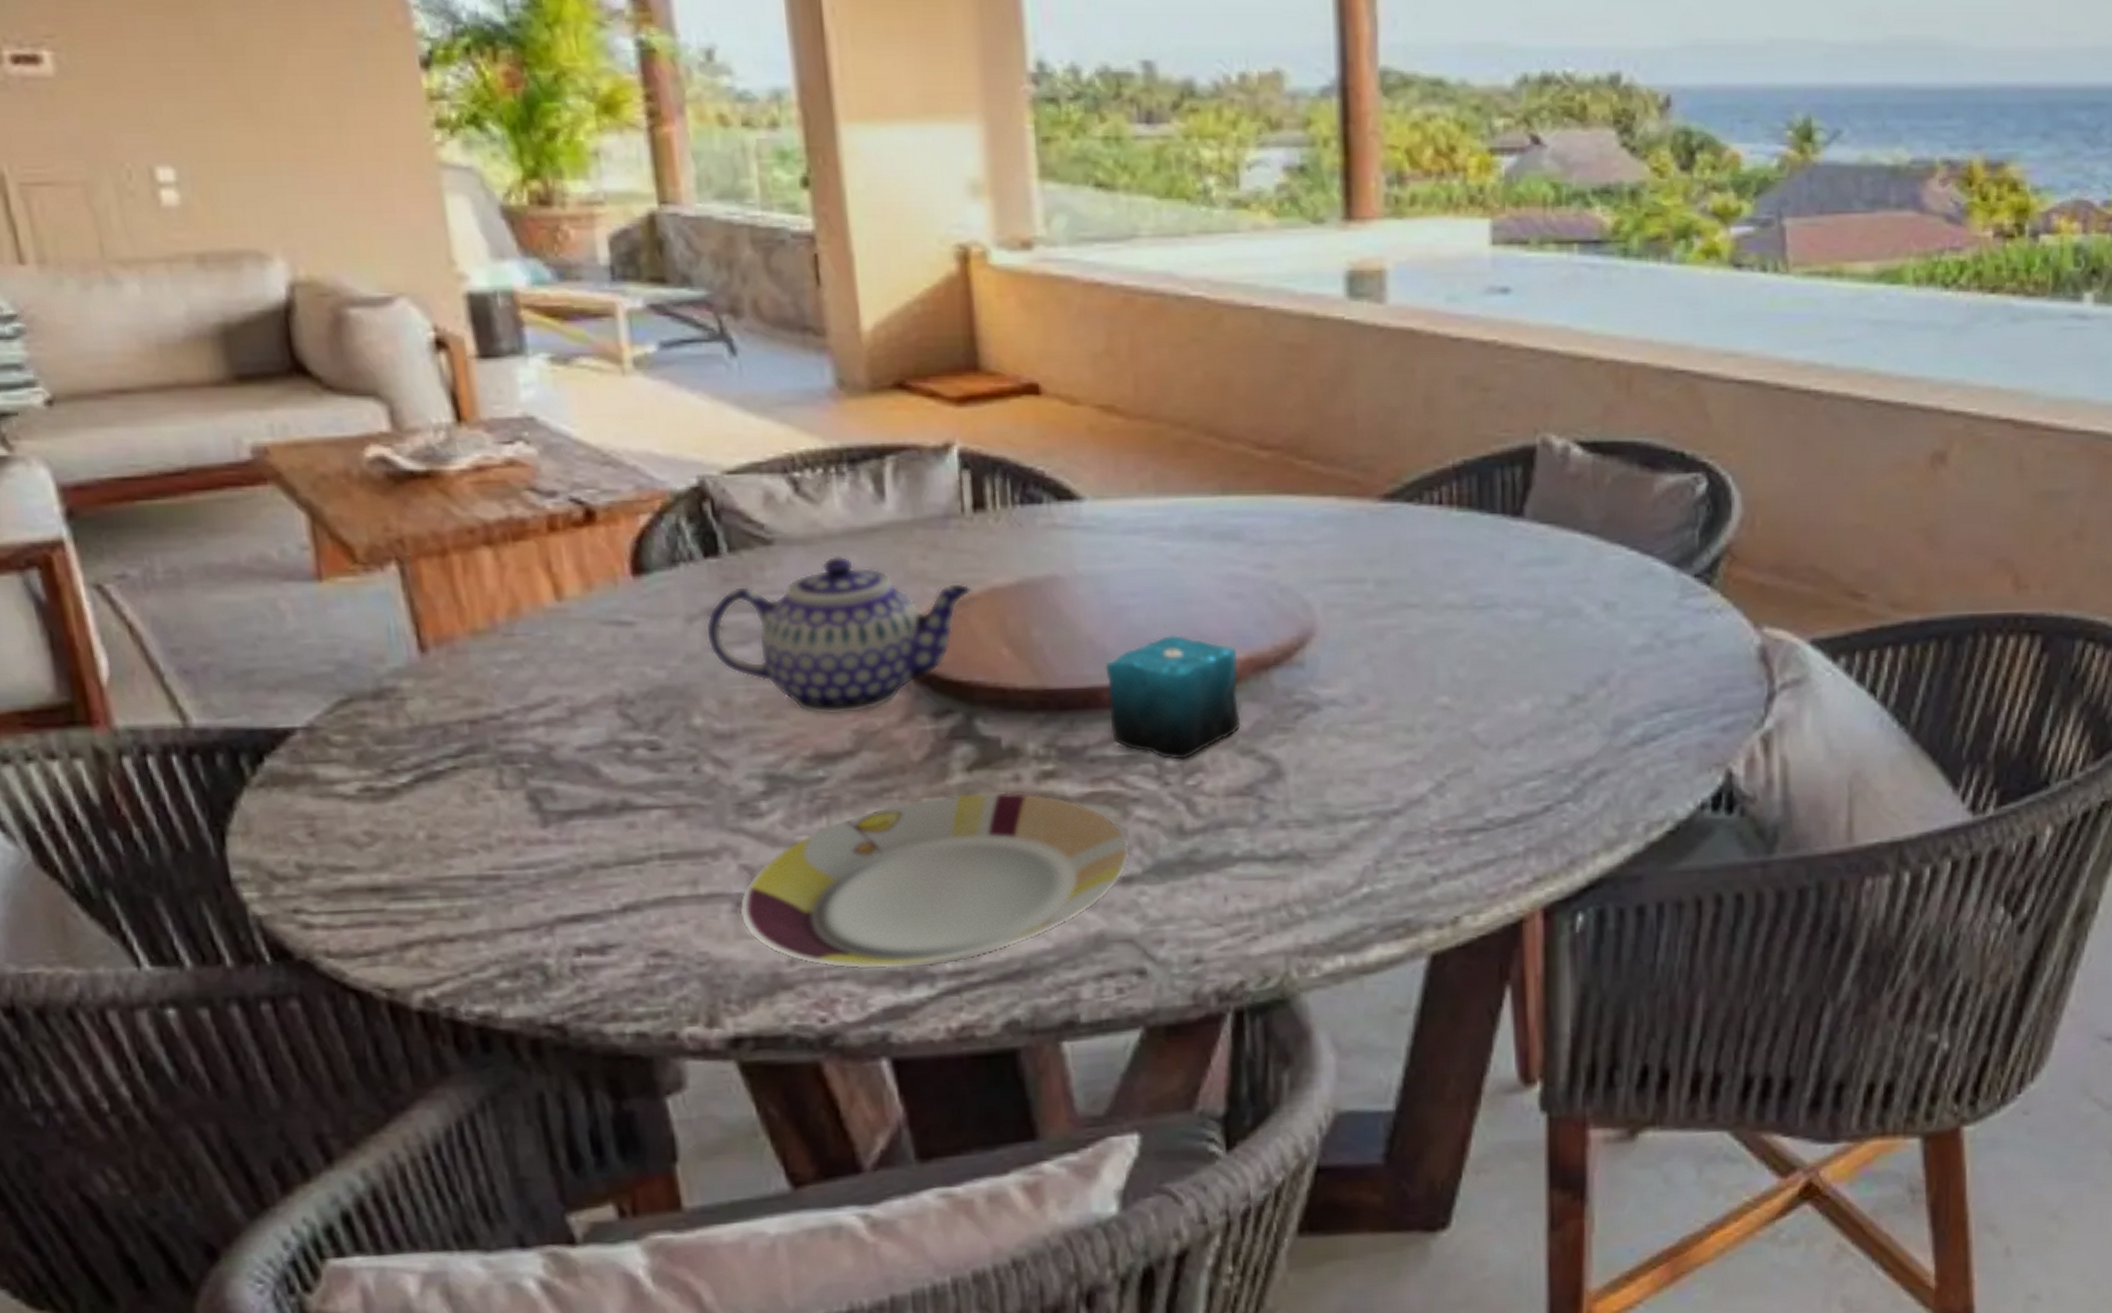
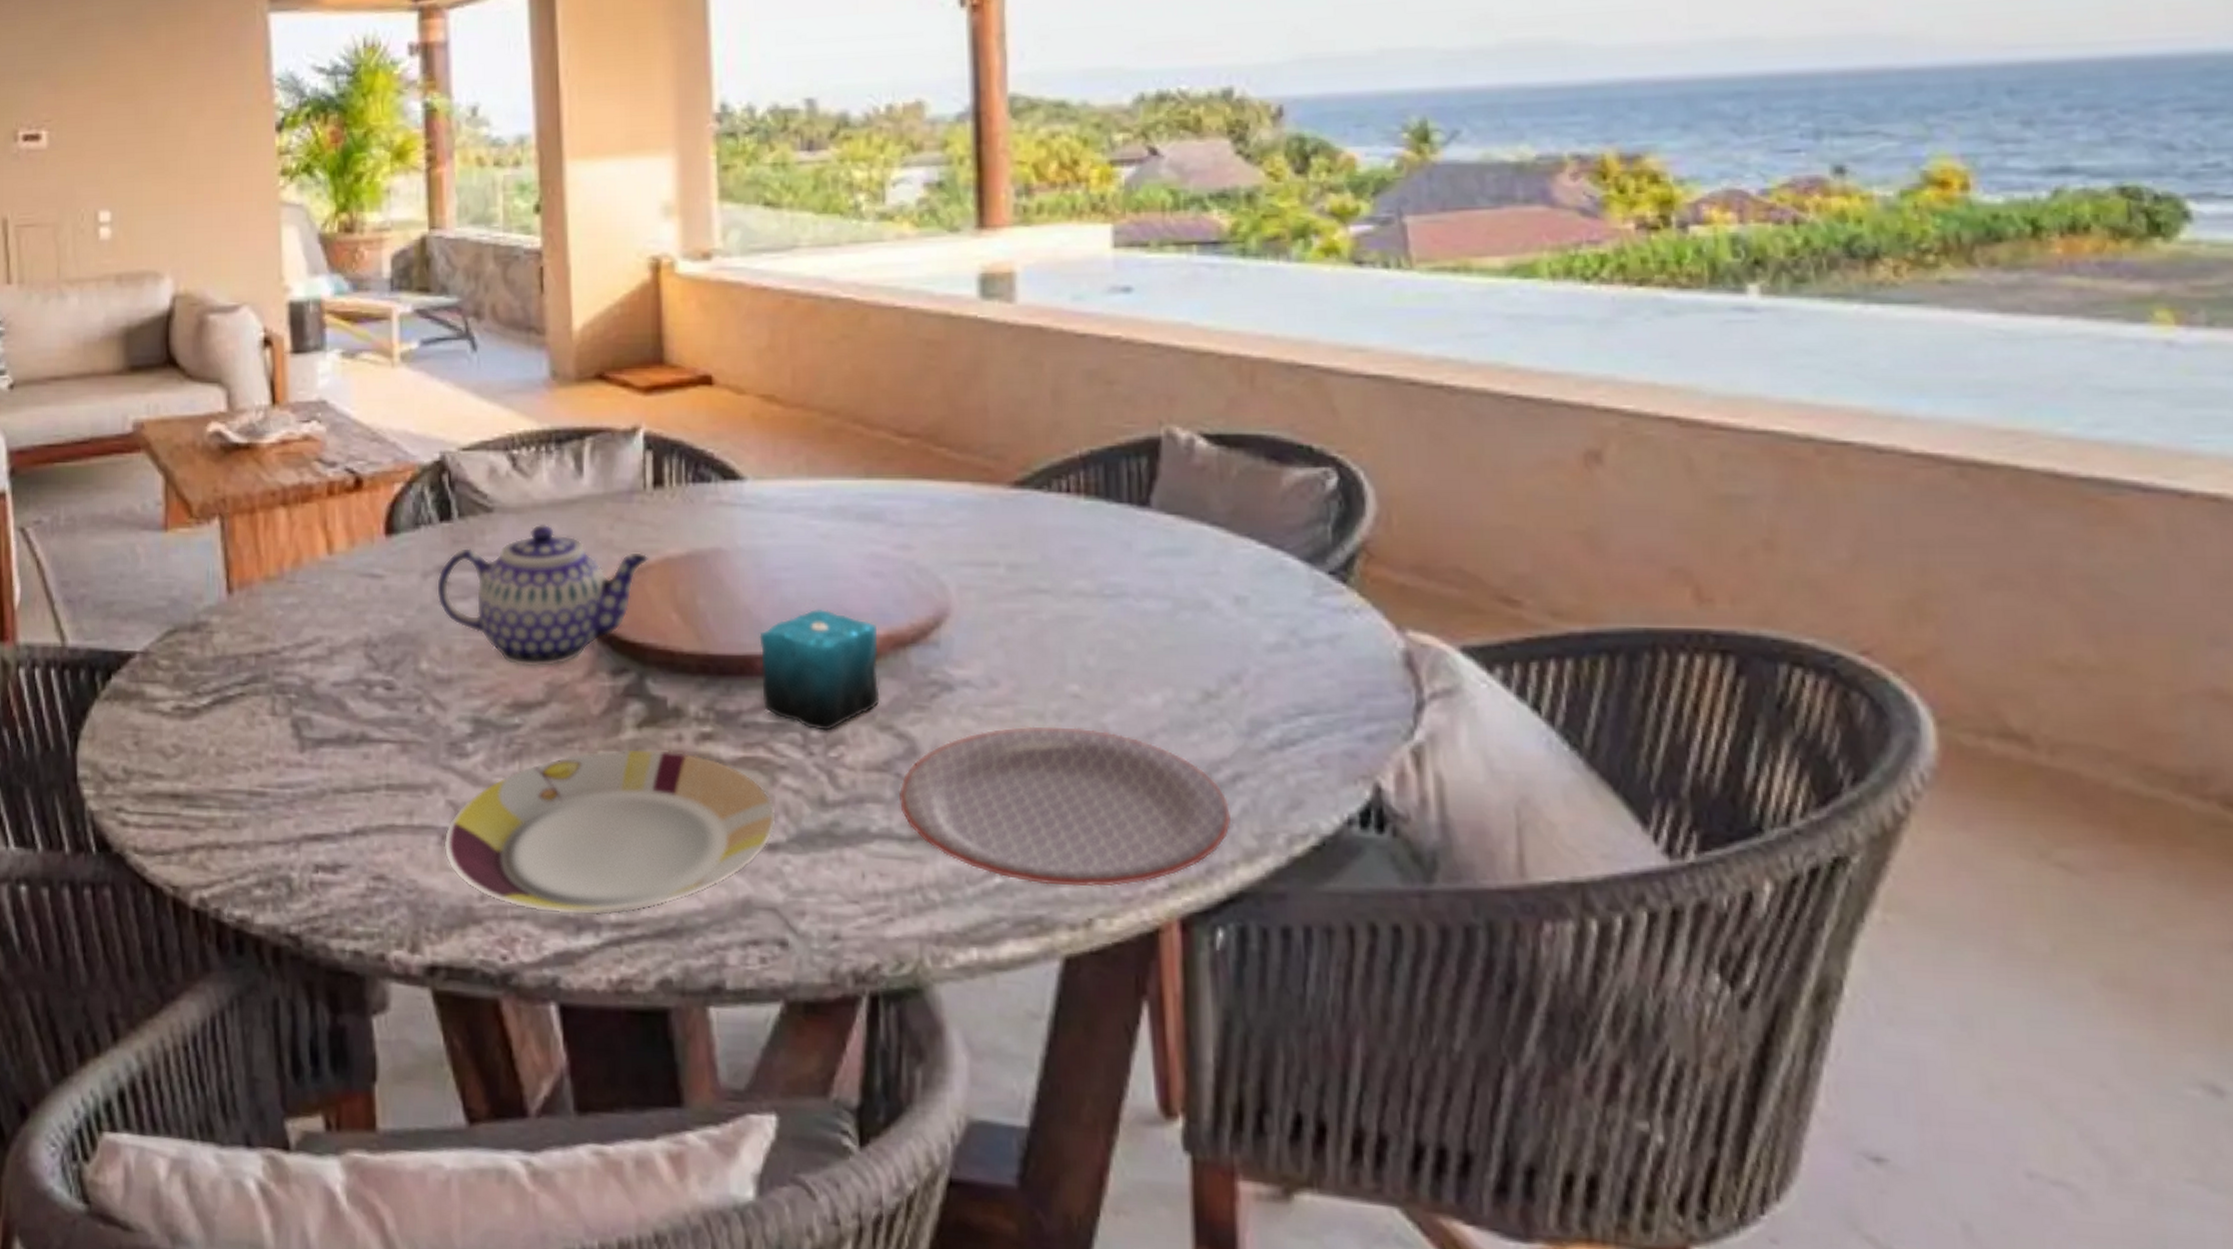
plate: none [1262,738,1593,890] -> present [898,726,1231,887]

